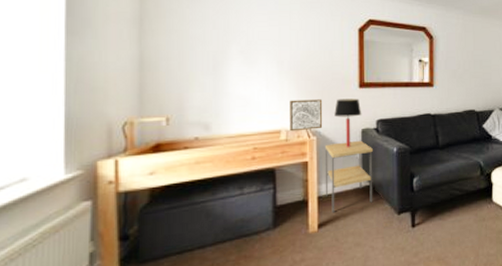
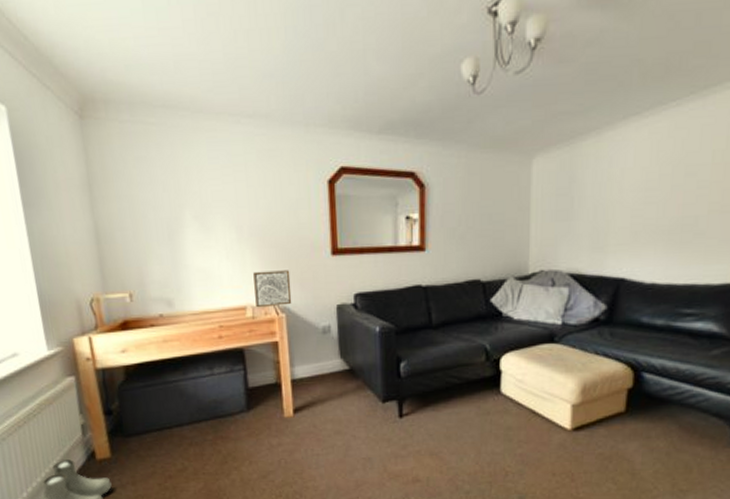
side table: present [324,140,374,213] -> none [295,318,353,398]
table lamp: present [334,98,362,148] -> none [304,268,337,327]

